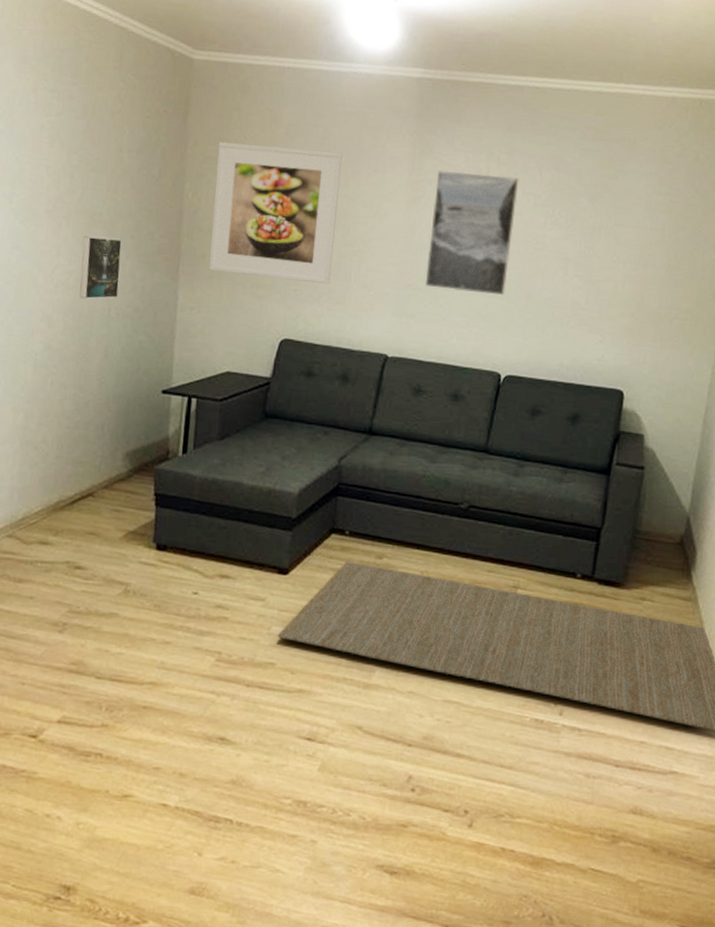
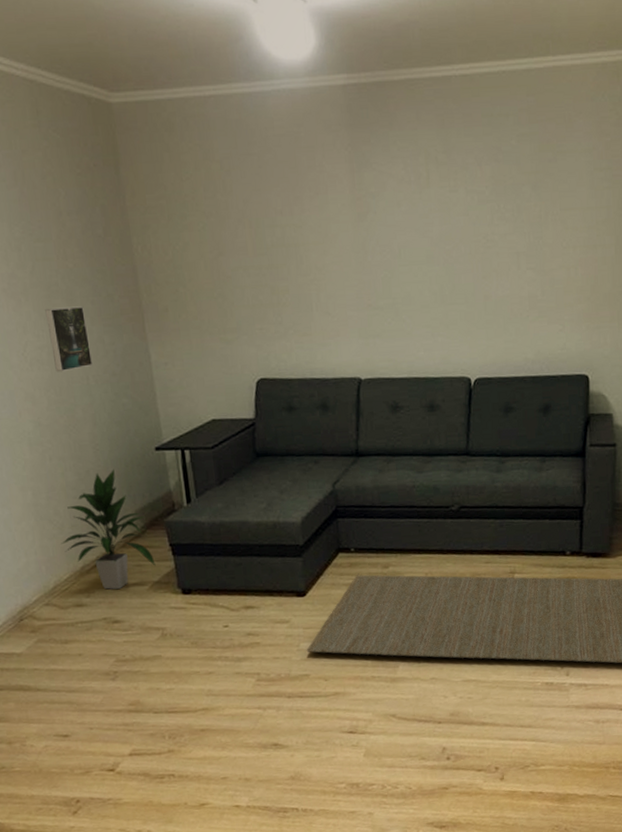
indoor plant: none [41,404,135,533] -> present [61,468,156,590]
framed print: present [209,142,343,285] -> none [157,179,293,323]
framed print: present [424,170,519,296] -> none [378,176,464,305]

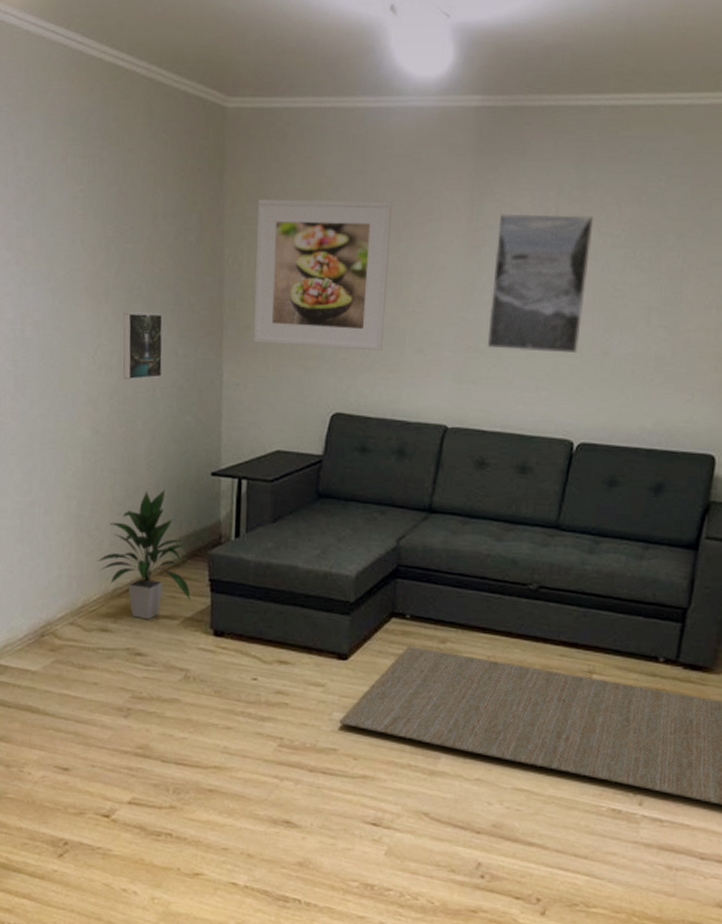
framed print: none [157,179,293,323] -> present [253,199,393,352]
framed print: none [378,176,464,305] -> present [487,213,594,354]

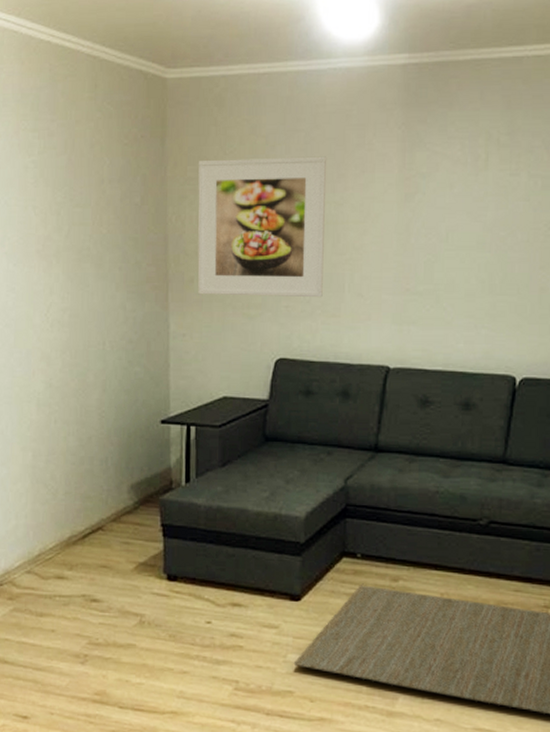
indoor plant: present [97,489,191,620] -> none [52,438,144,566]
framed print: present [122,312,163,380] -> none [73,271,112,335]
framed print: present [487,213,594,354] -> none [424,160,524,292]

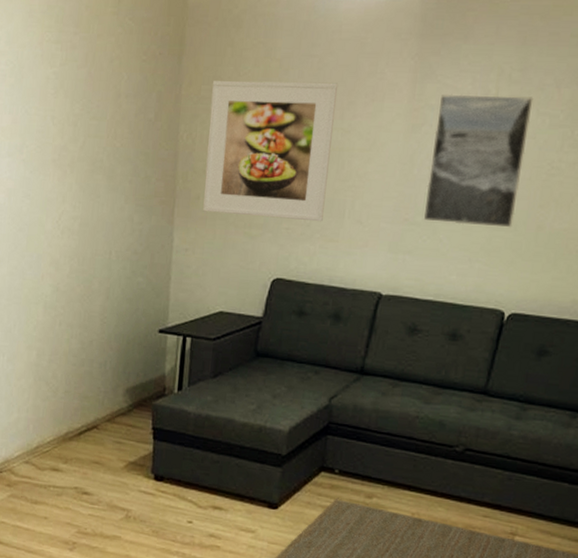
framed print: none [424,160,524,292] -> present [423,94,534,228]

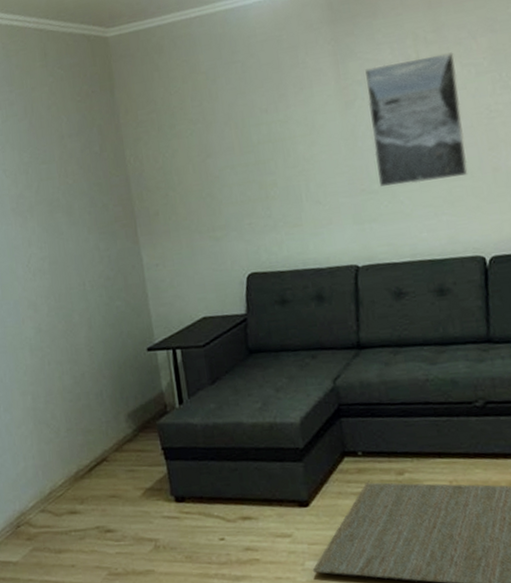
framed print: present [203,80,339,222] -> none [148,81,282,226]

